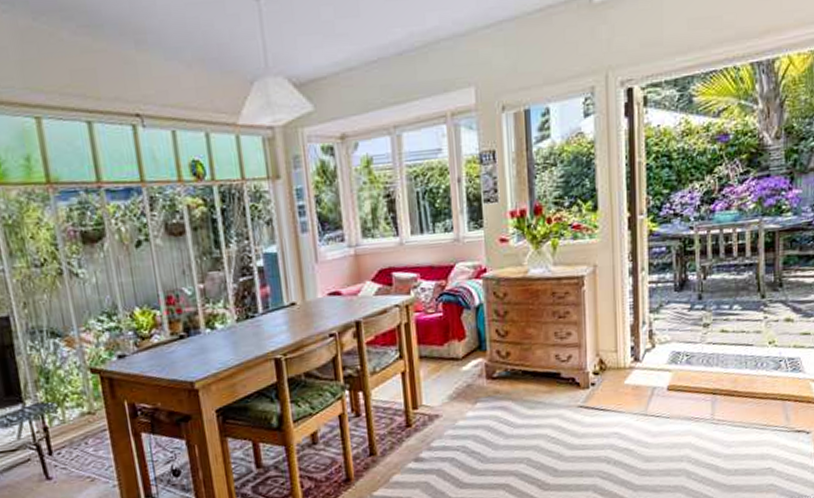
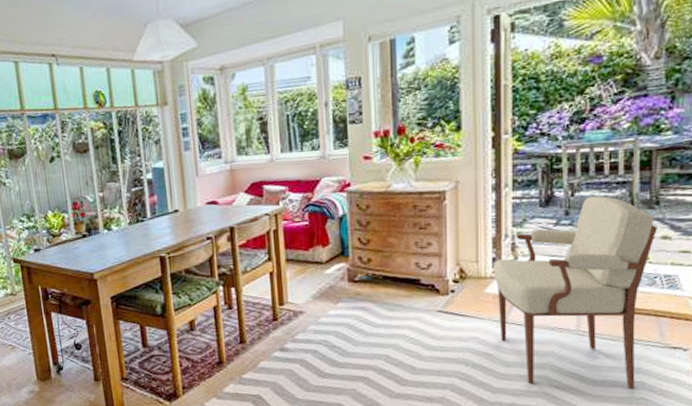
armchair: none [632,278,781,479] -> present [493,196,658,388]

